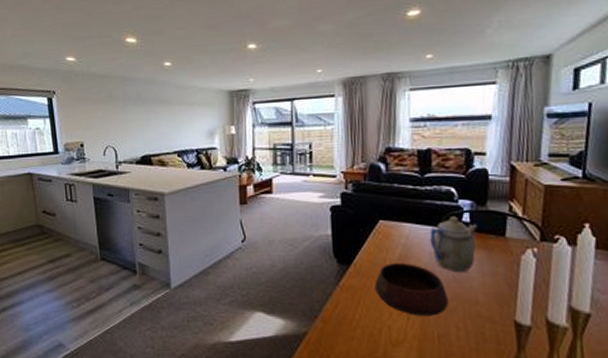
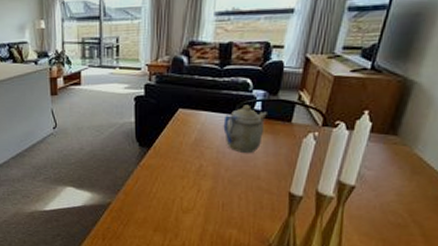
bowl: present [375,263,450,316] -> none [171,146,235,189]

